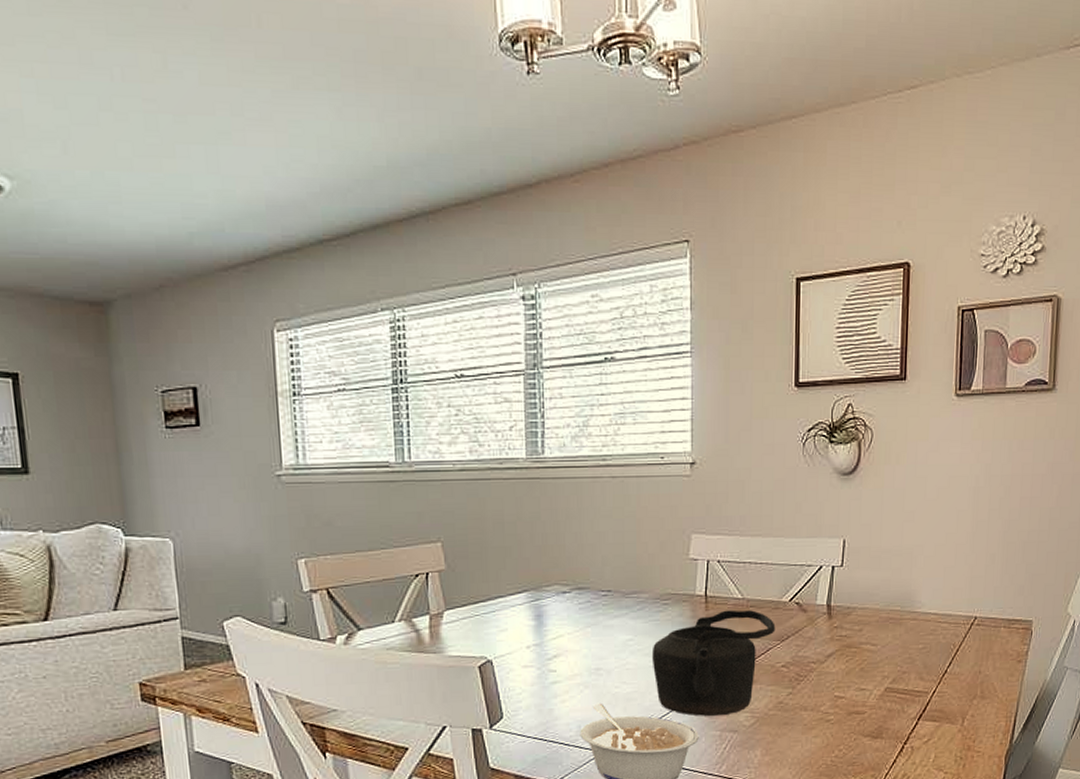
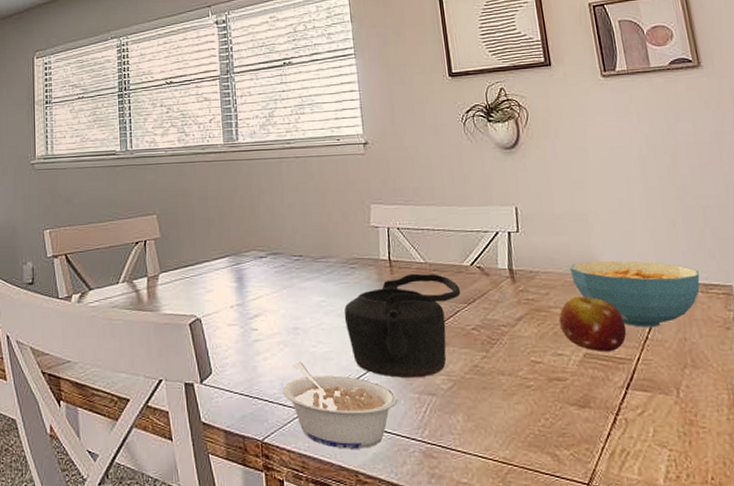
fruit: none [867,632,929,686] -> present [558,296,627,352]
cereal bowl: none [886,596,1005,662] -> present [569,260,700,327]

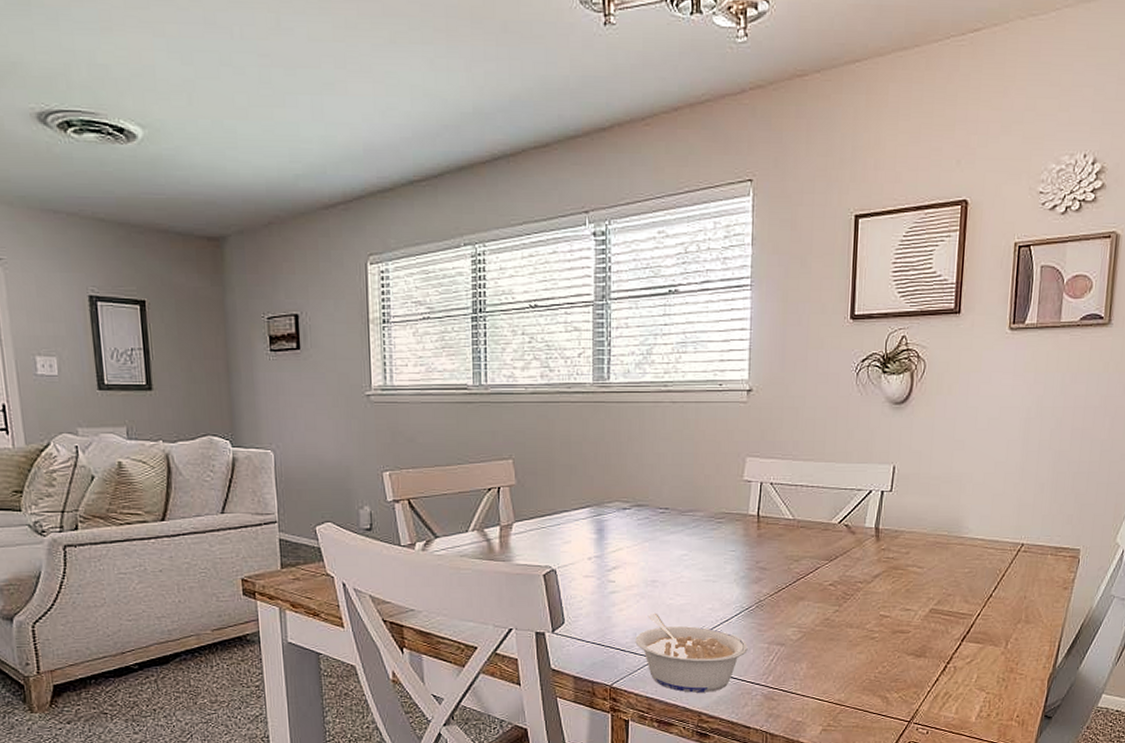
teapot: present [344,273,461,378] -> none [705,530,825,629]
fruit: present [558,296,627,352] -> none [913,555,975,608]
cereal bowl: present [569,260,700,327] -> none [933,522,1053,586]

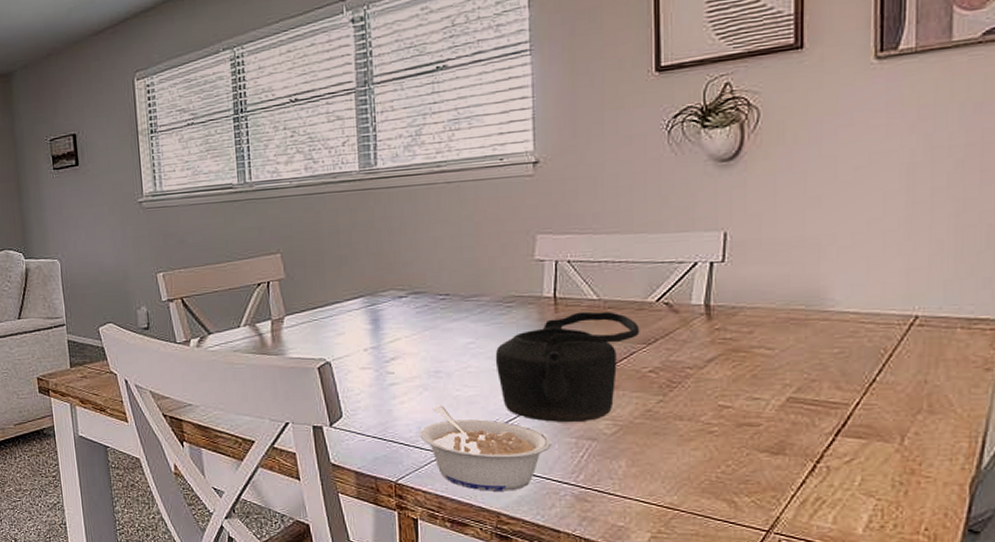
teapot: none [705,530,825,629] -> present [495,311,640,422]

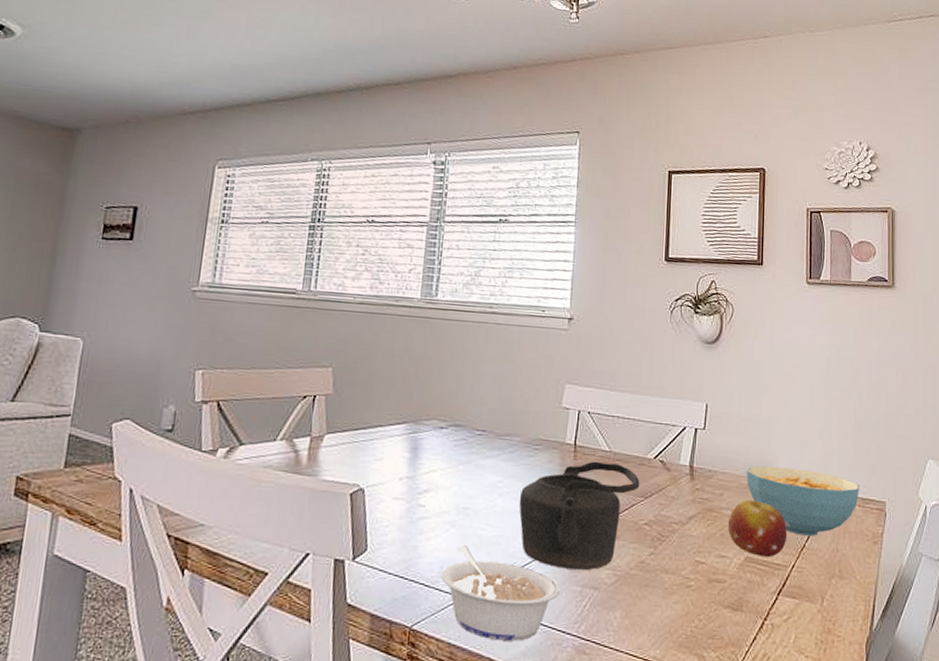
fruit: none [761,334,849,396] -> present [727,499,788,558]
cereal bowl: none [785,292,963,369] -> present [746,465,859,536]

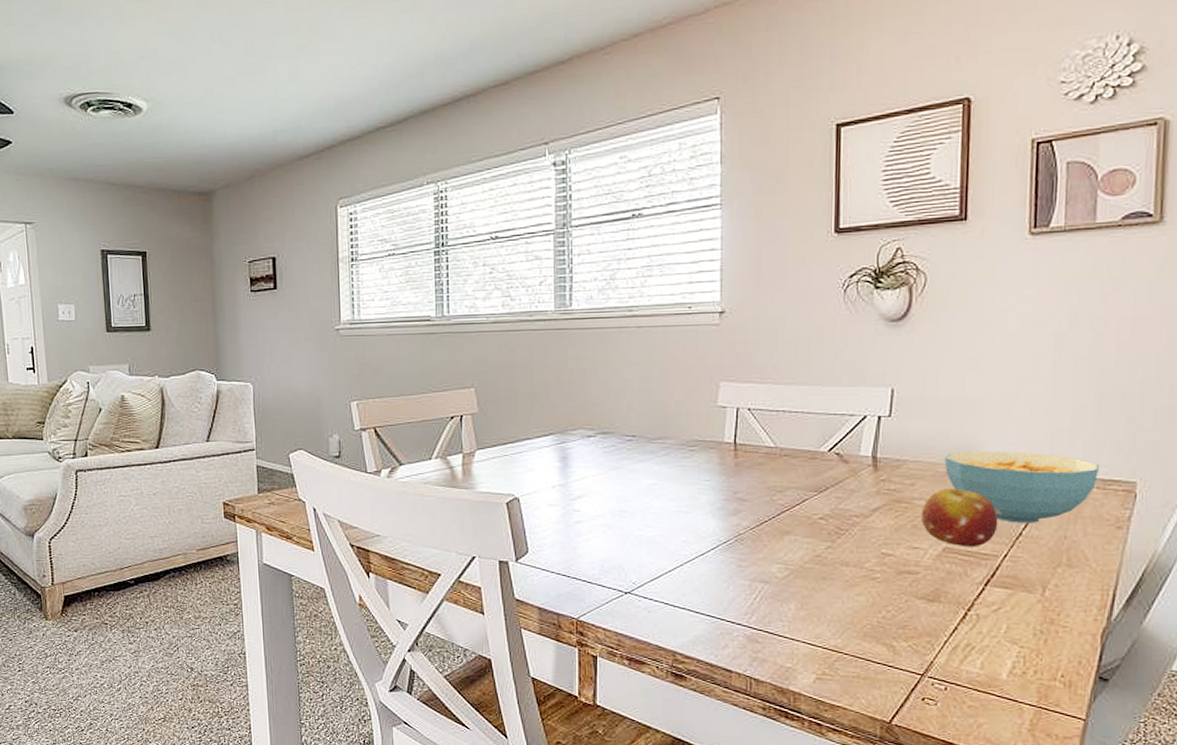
legume: present [441,544,560,641] -> none [602,544,727,631]
teapot: present [519,461,640,570] -> none [677,458,812,564]

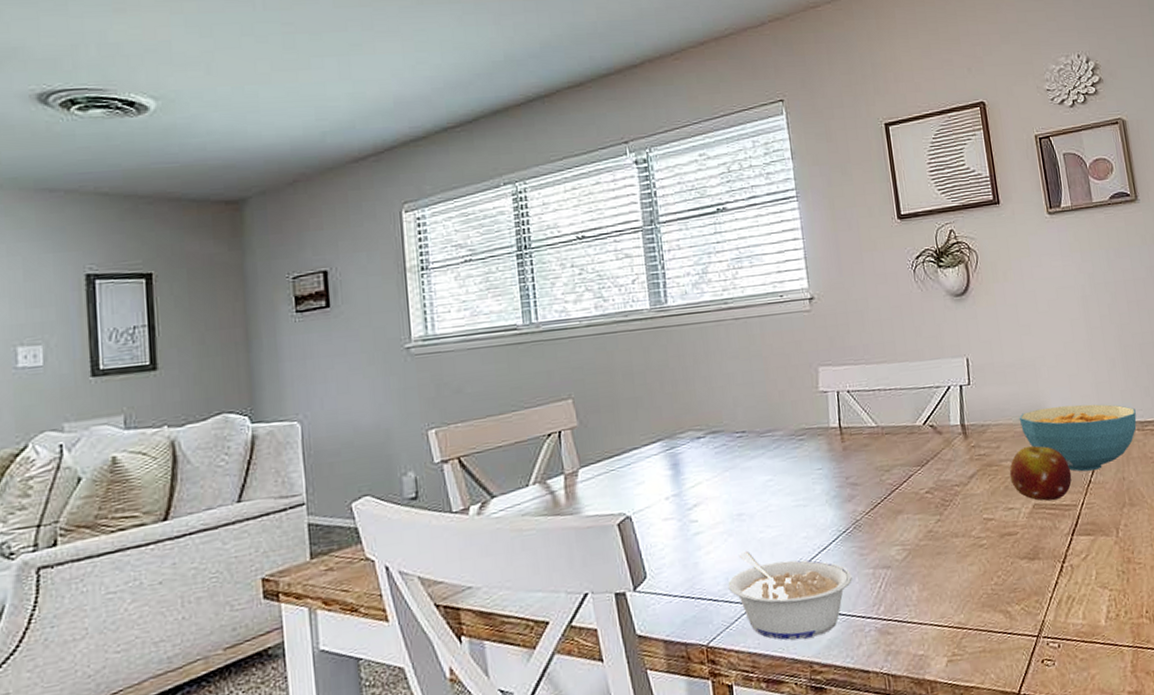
legume: none [602,544,727,631] -> present [728,550,852,640]

